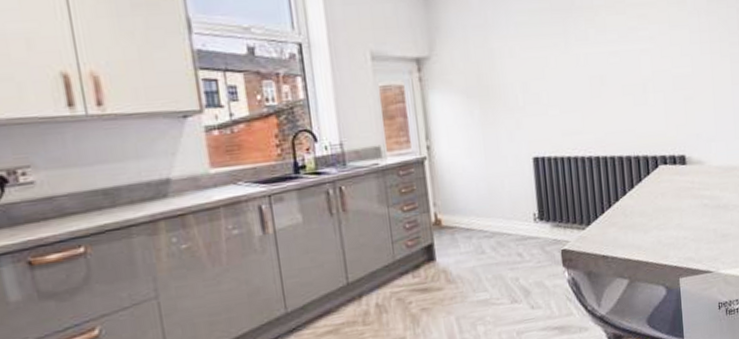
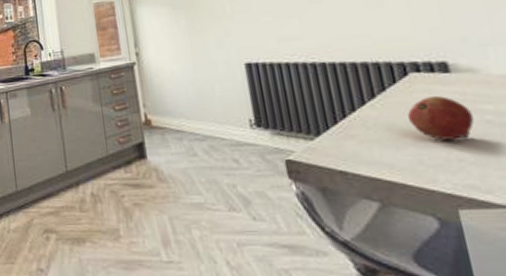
fruit: none [654,185,697,223] -> present [407,96,475,140]

